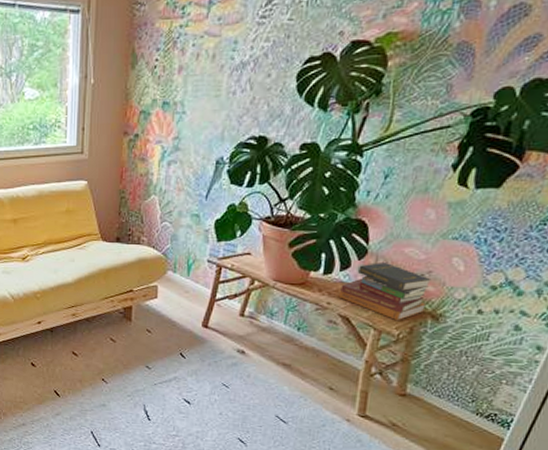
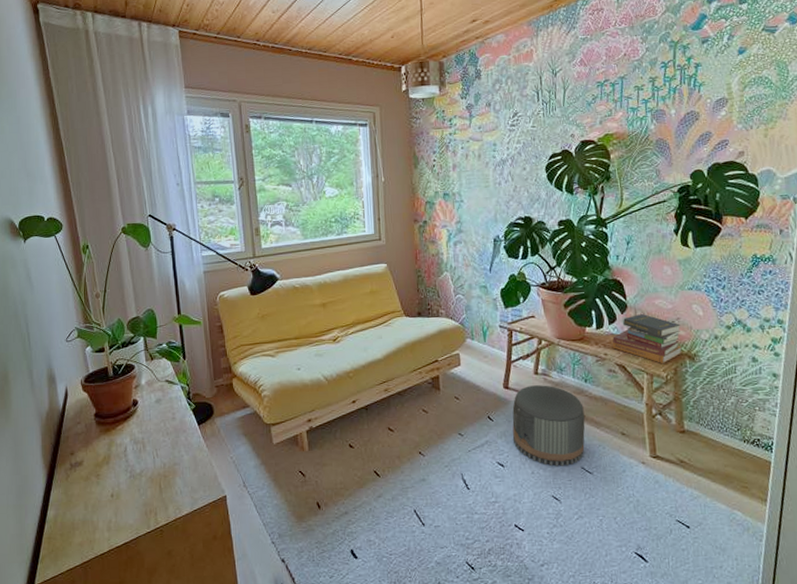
pouf: none [204,327,291,412] -> present [512,385,585,467]

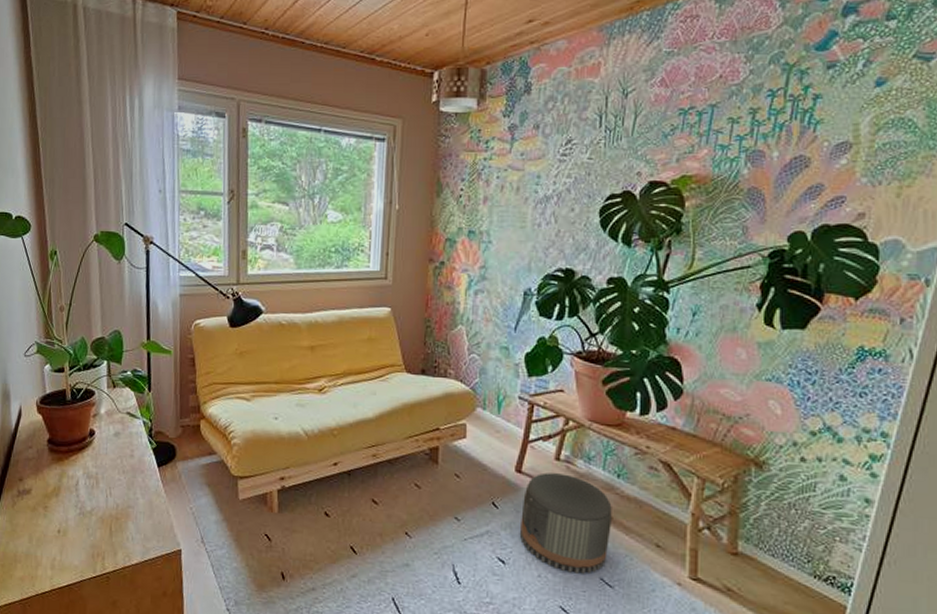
books: present [612,314,682,364] -> none [657,404,750,469]

